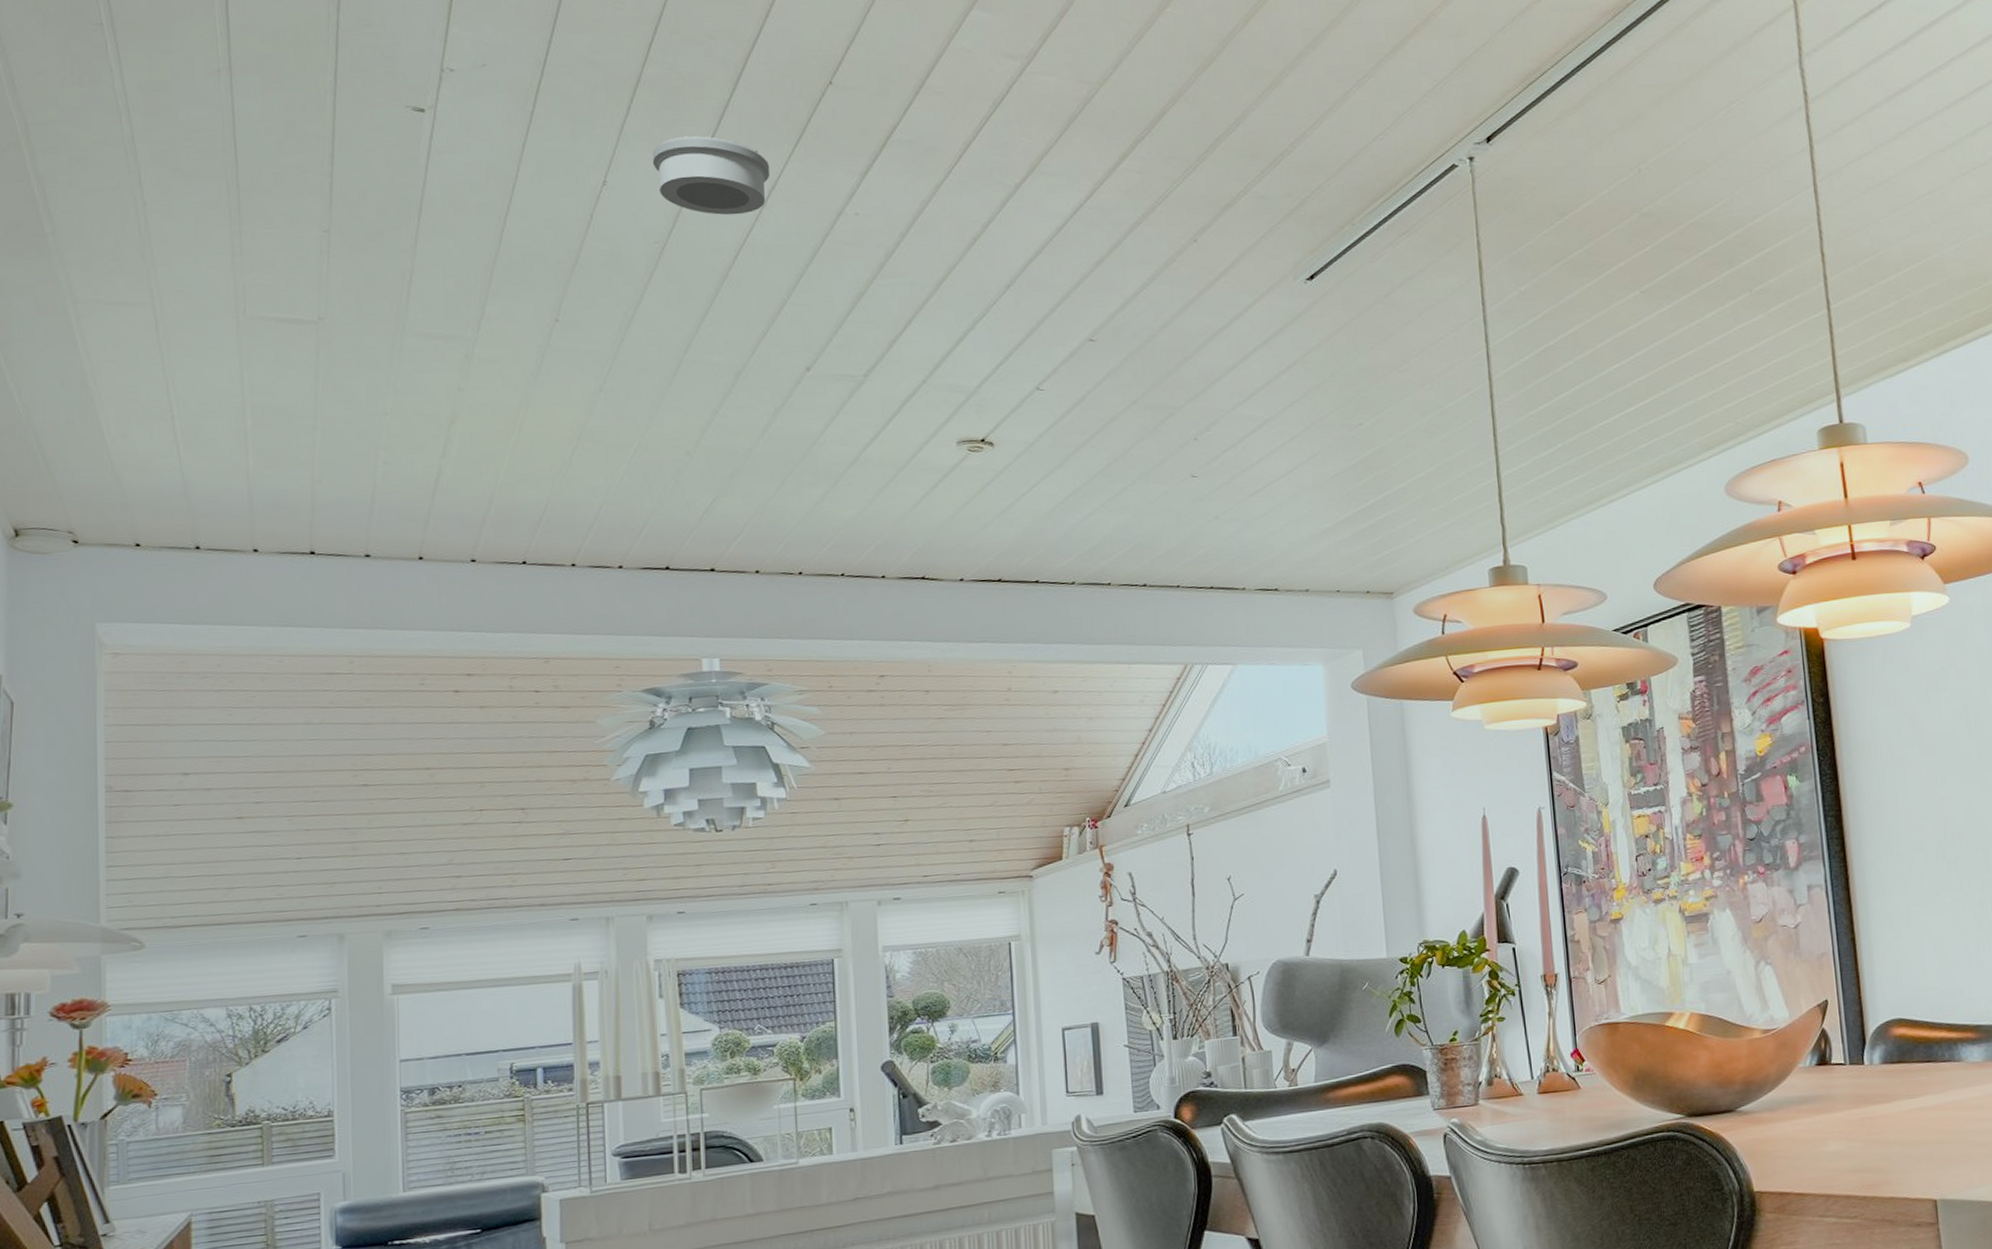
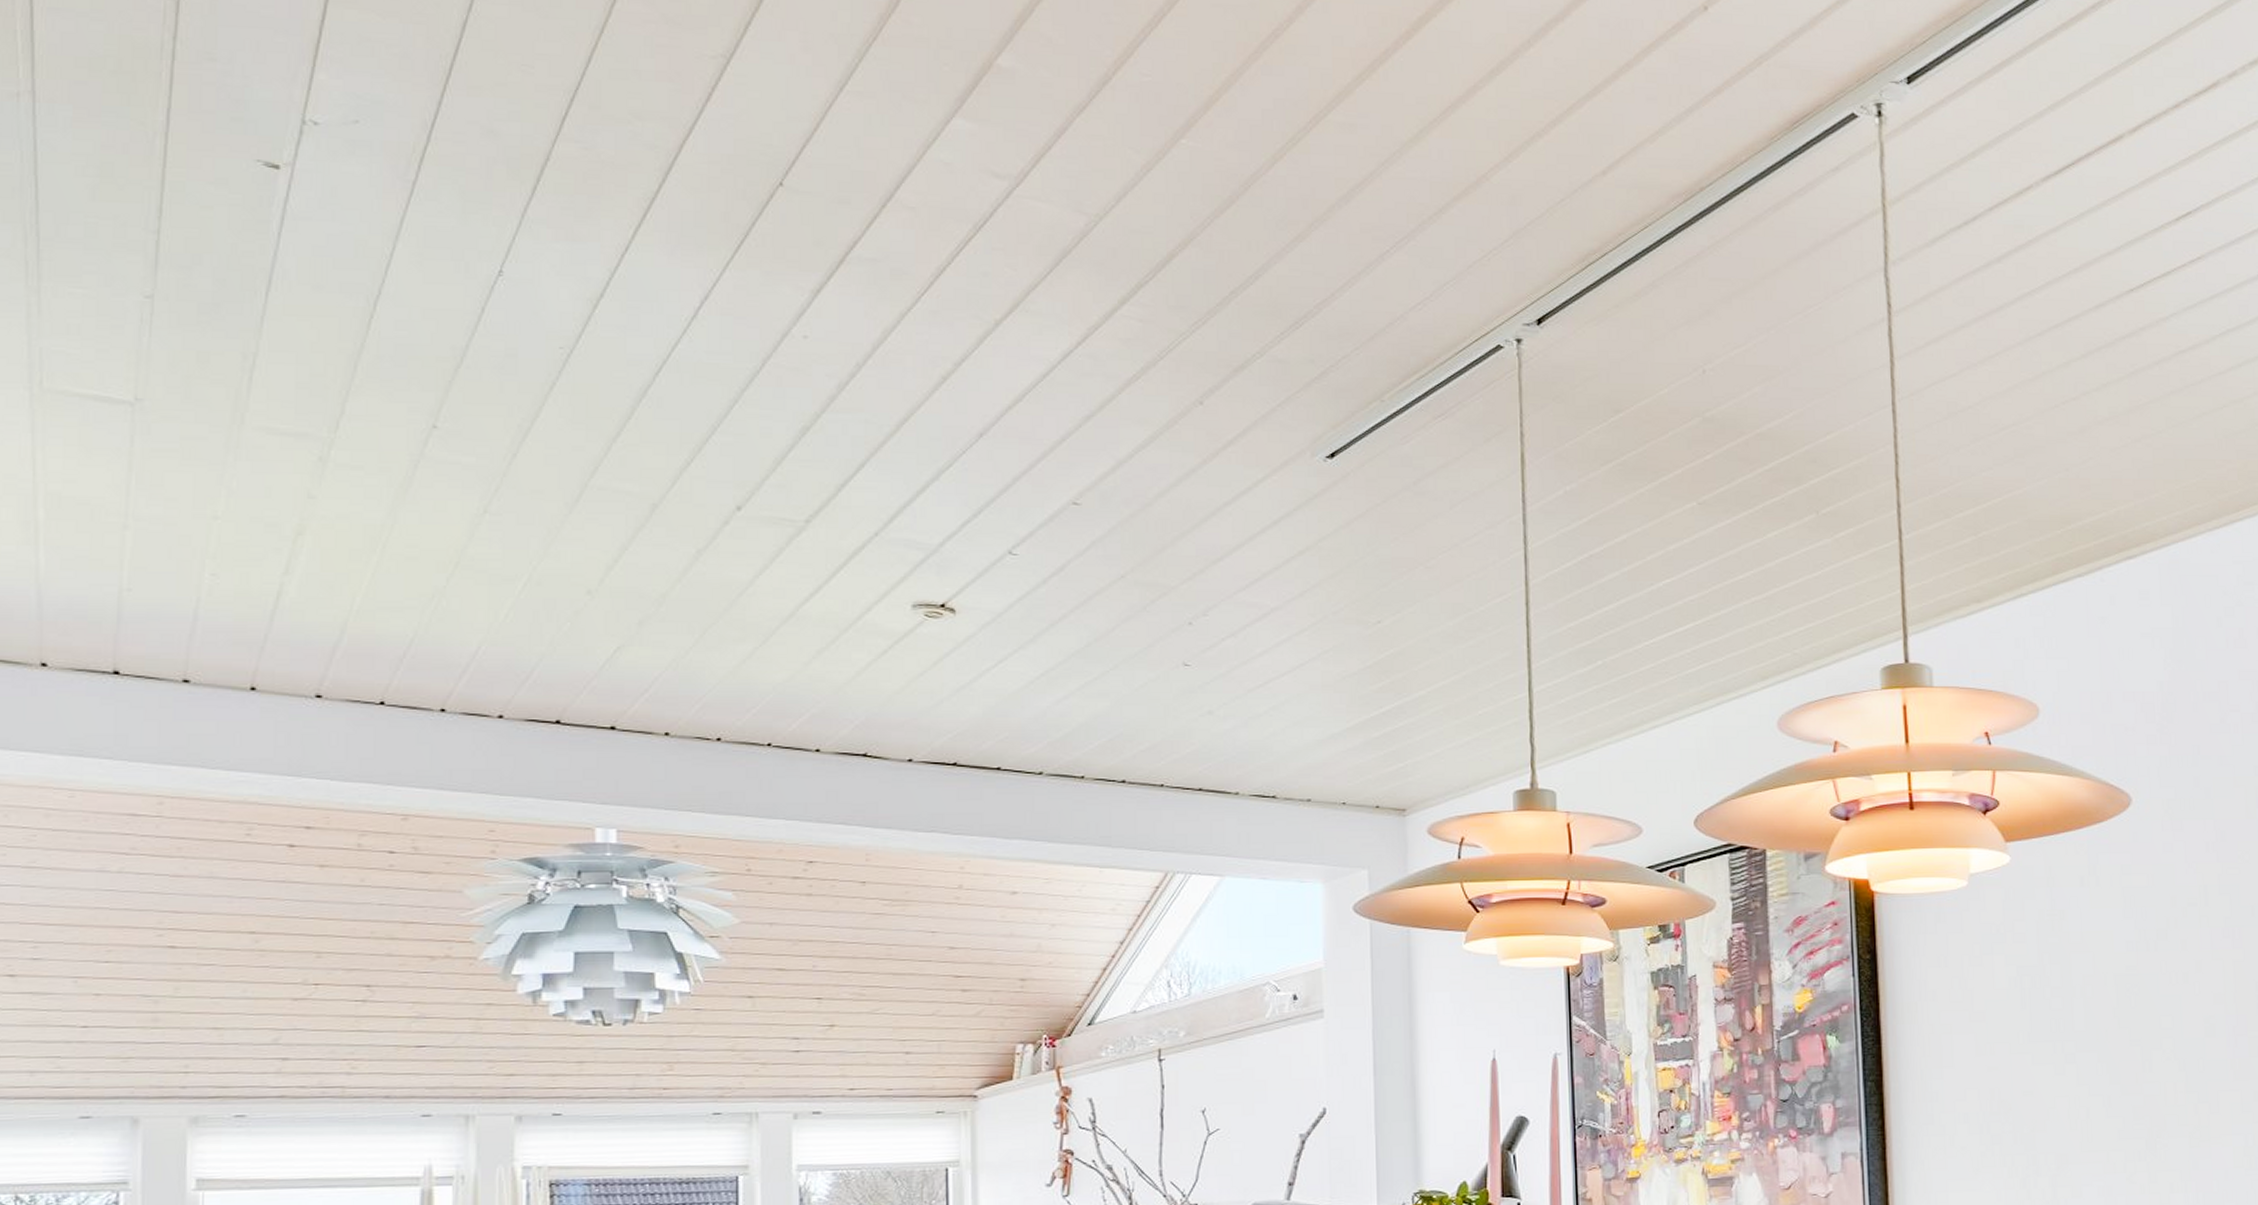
smoke detector: present [653,135,770,215] -> none [561,228,704,325]

